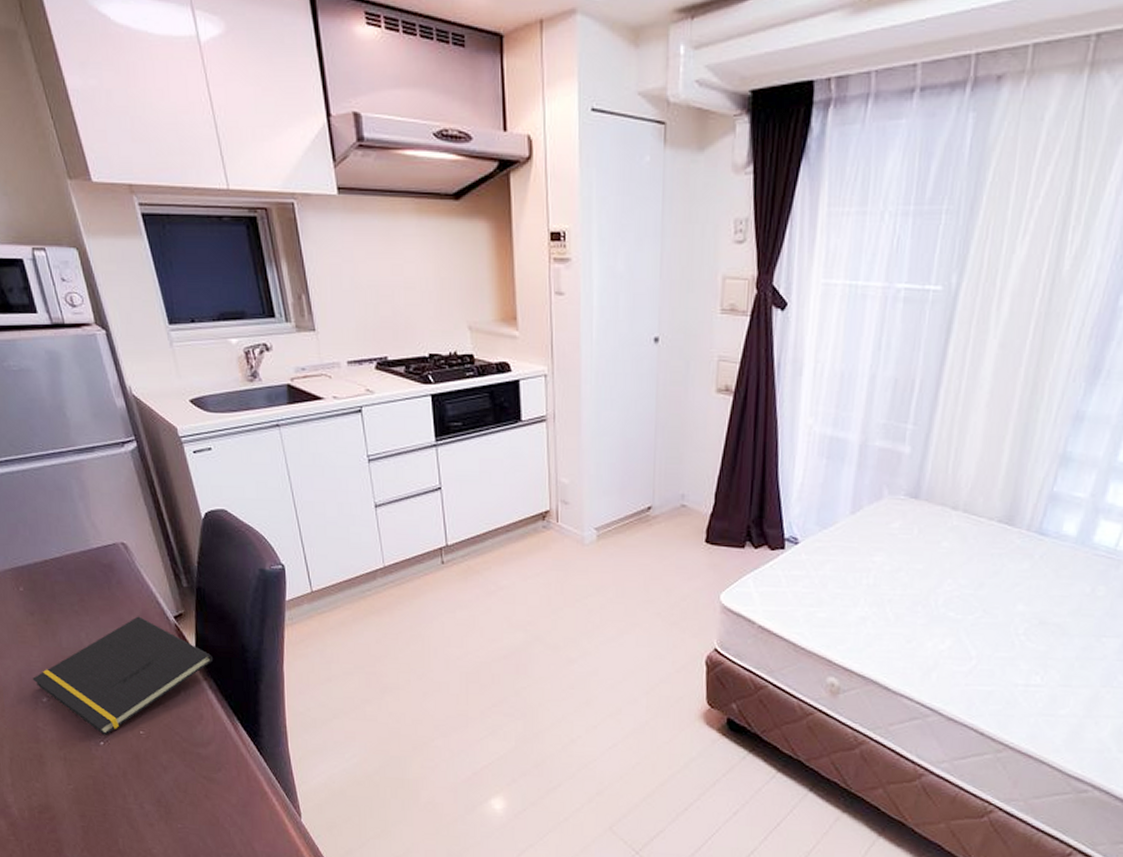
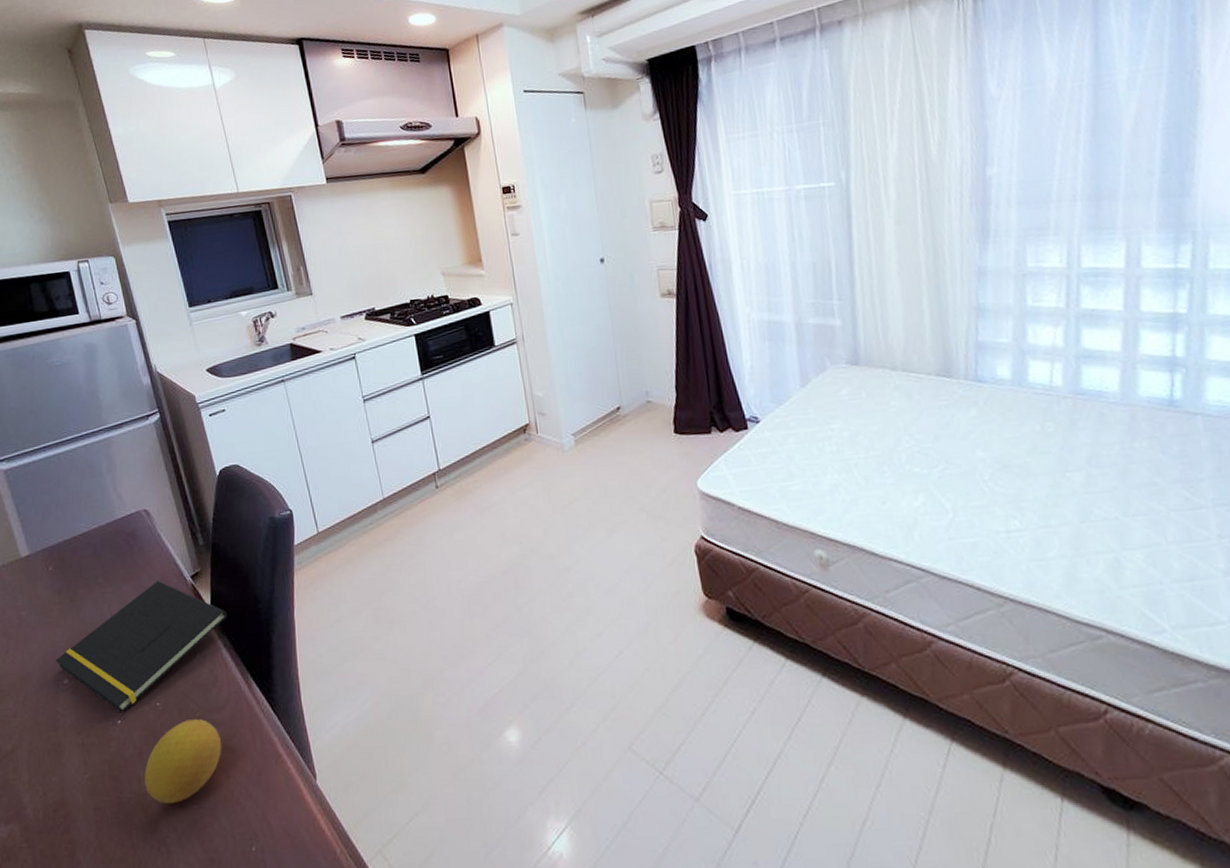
fruit: none [129,743,208,821] -> present [144,710,222,803]

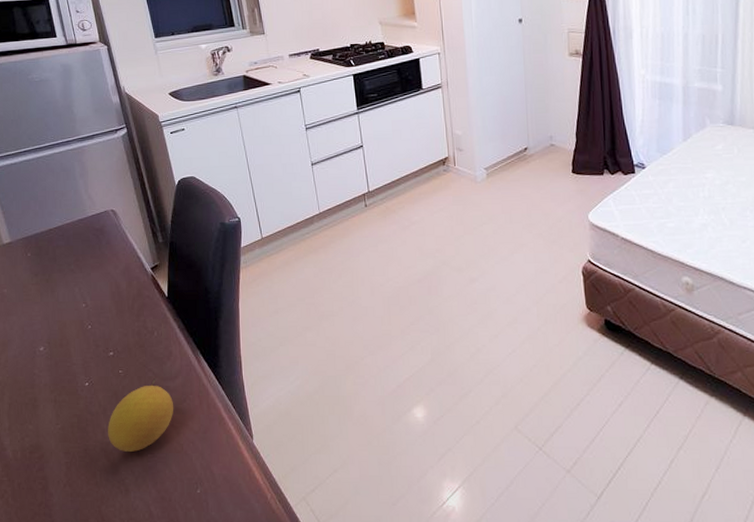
notepad: present [55,580,228,712] -> none [33,270,182,376]

